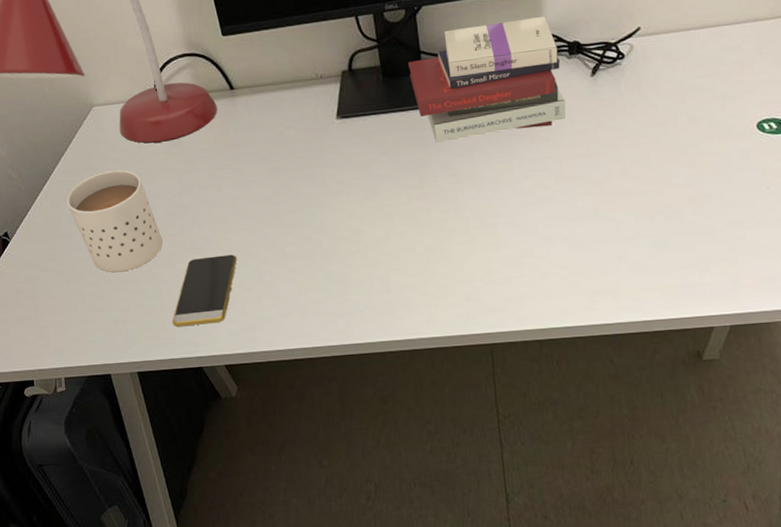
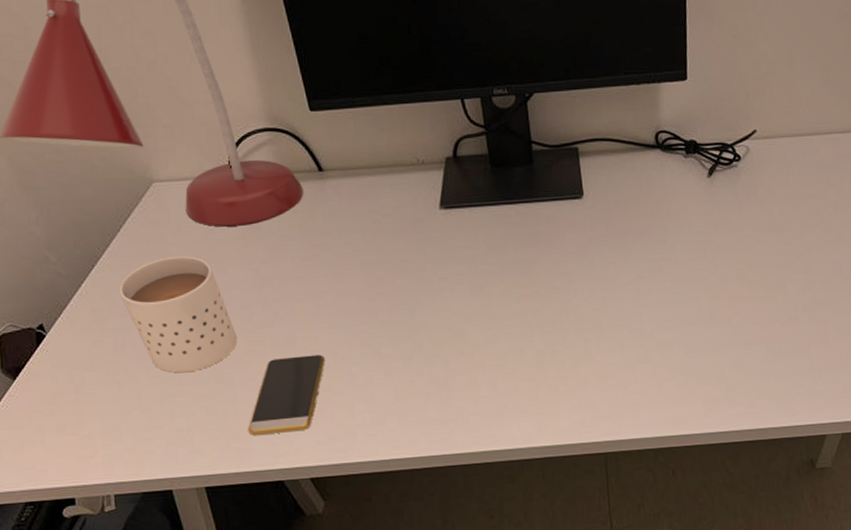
books: present [407,16,566,143] -> none [517,113,682,240]

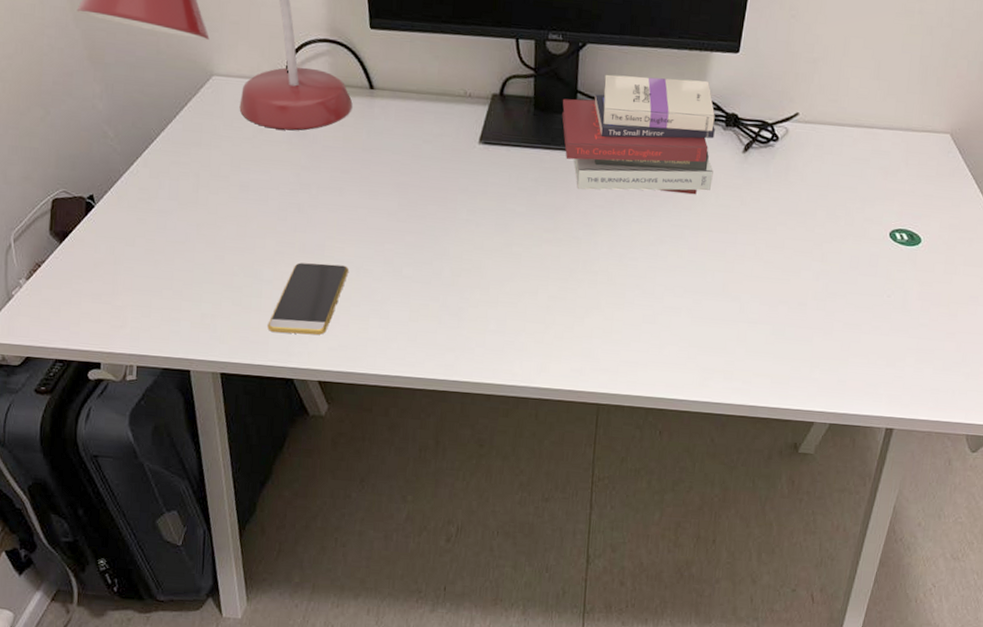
mug: present [118,256,237,373] -> none [167,149,270,263]
books: none [517,113,682,240] -> present [562,74,715,195]

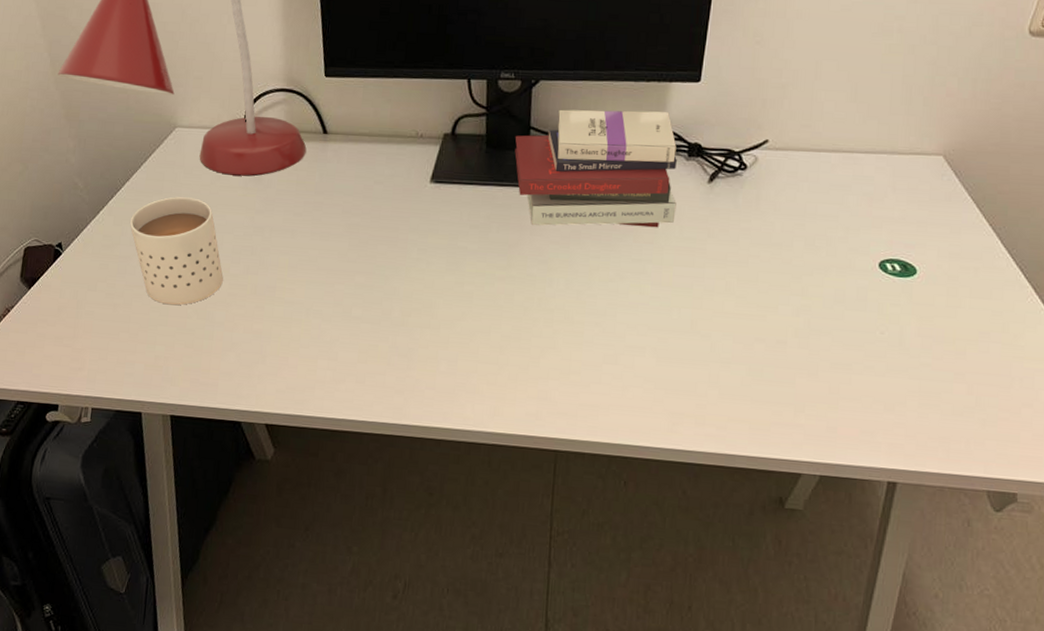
mug: none [167,149,270,263] -> present [129,196,223,306]
smartphone: present [267,262,349,335] -> none [217,304,299,377]

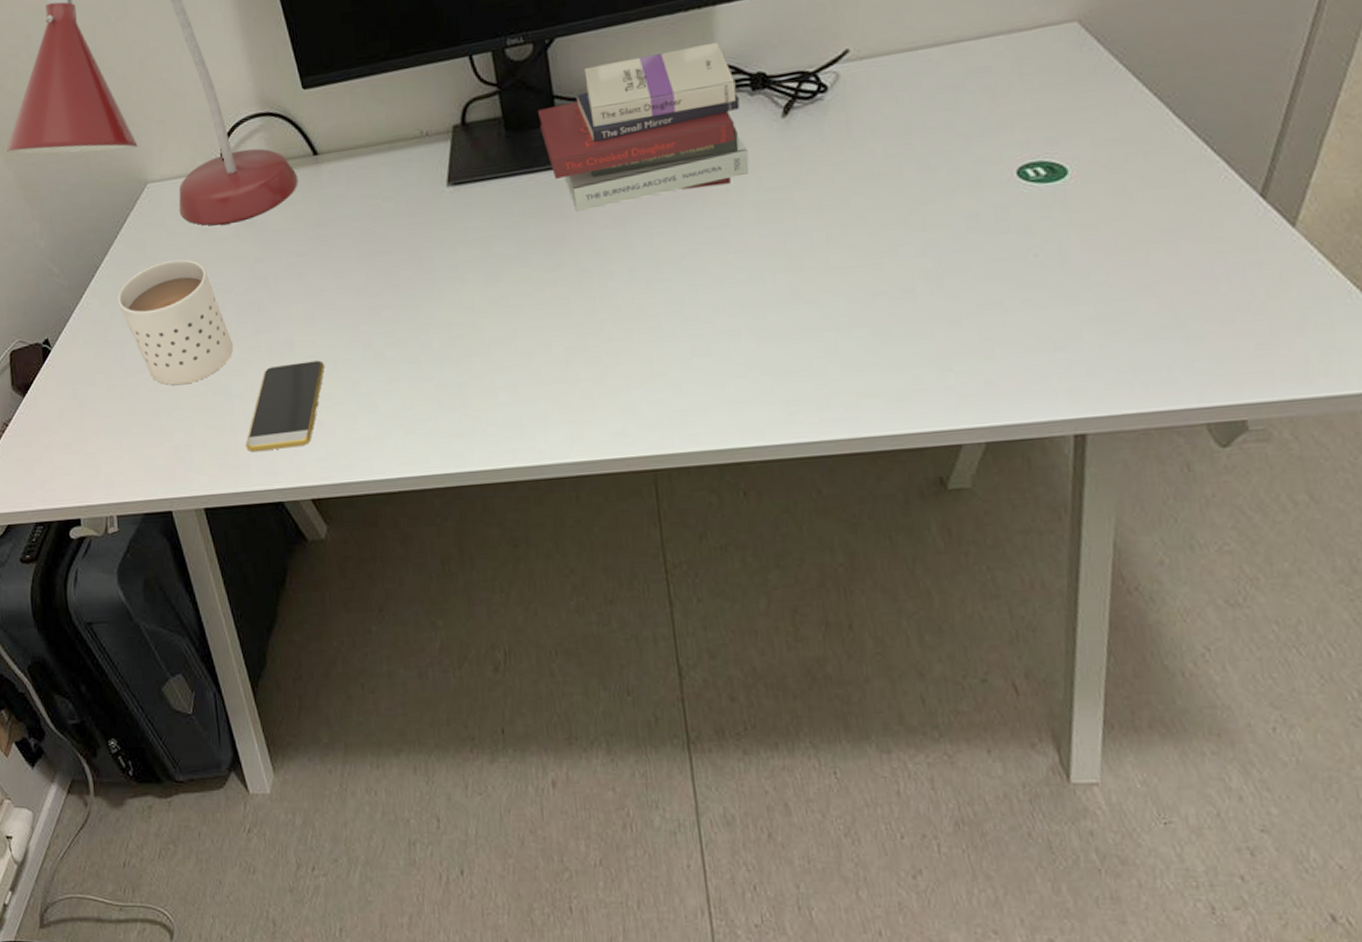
smartphone: none [217,304,299,377] -> present [246,360,325,453]

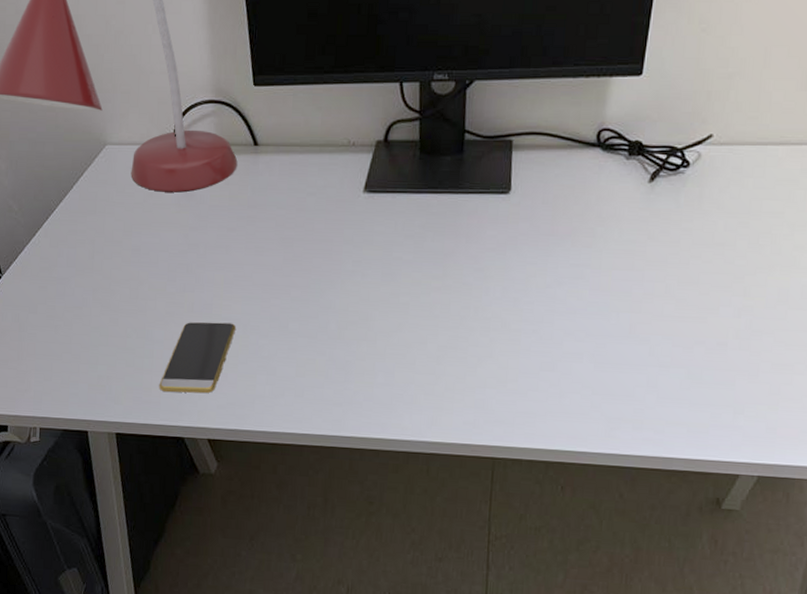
mug: present [117,259,233,386] -> none [65,216,160,325]
books: present [537,42,749,212] -> none [449,109,617,234]

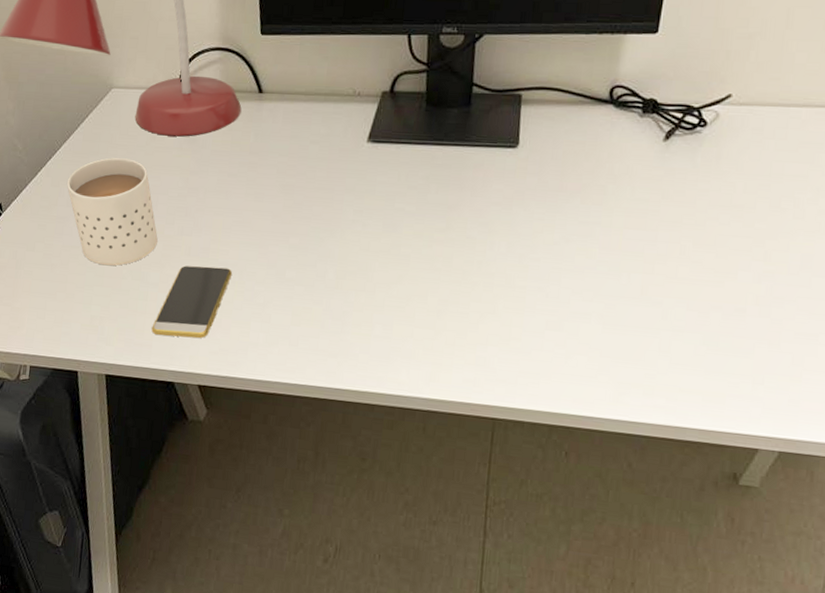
mug: none [65,216,160,325] -> present [66,158,158,266]

